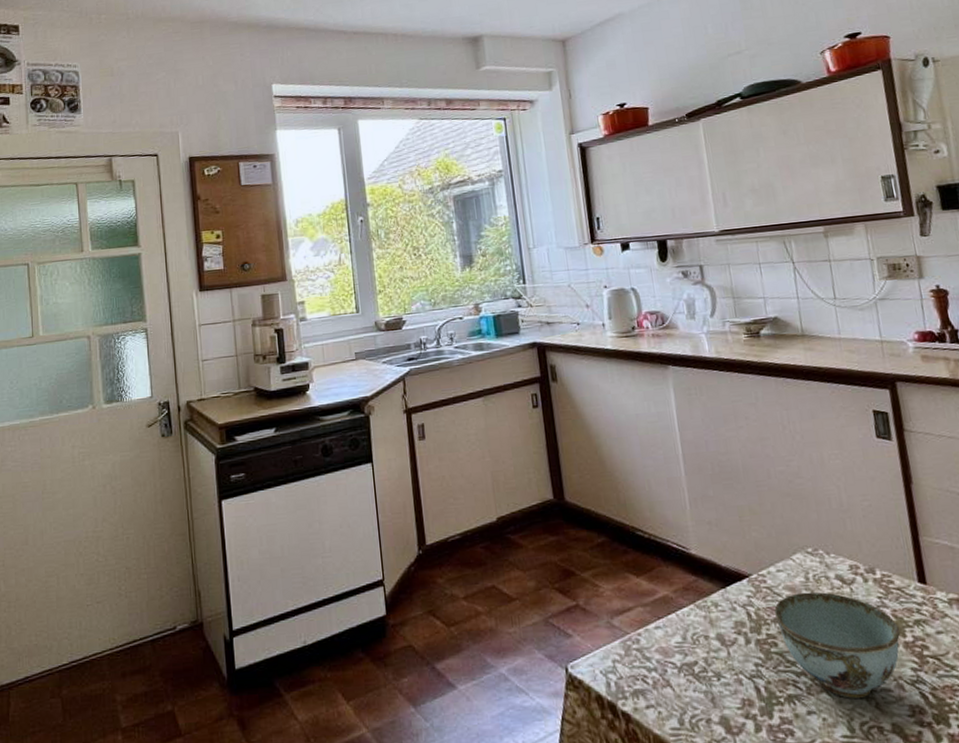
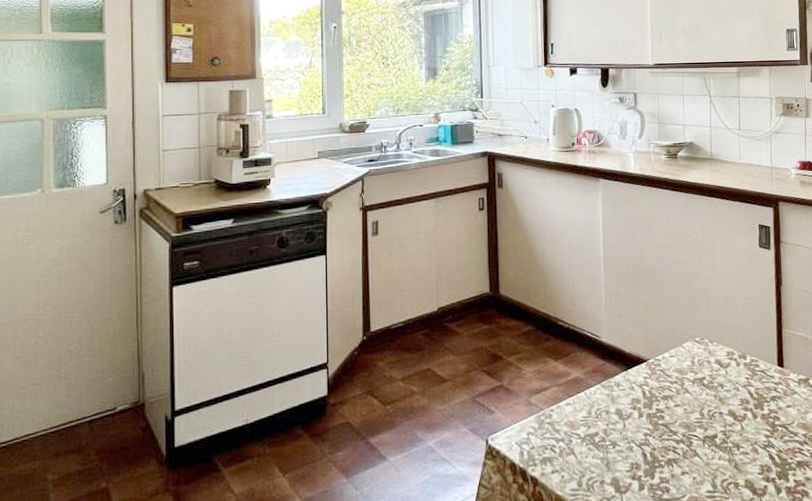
bowl: present [774,591,901,698] -> none [665,373,760,461]

